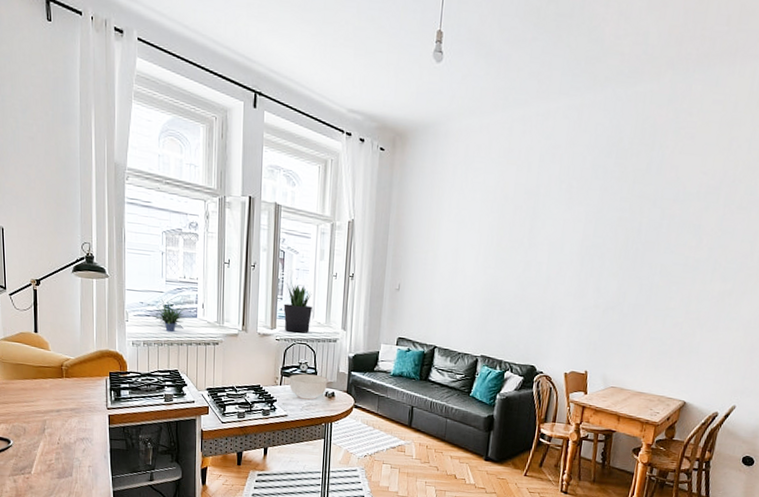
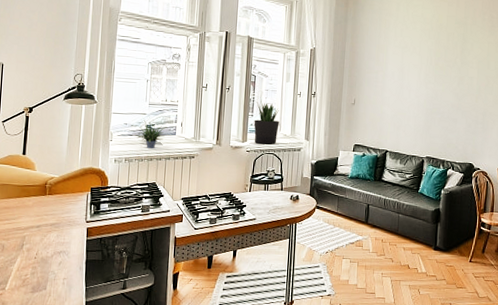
bowl: present [289,373,328,400] -> none [257,180,293,204]

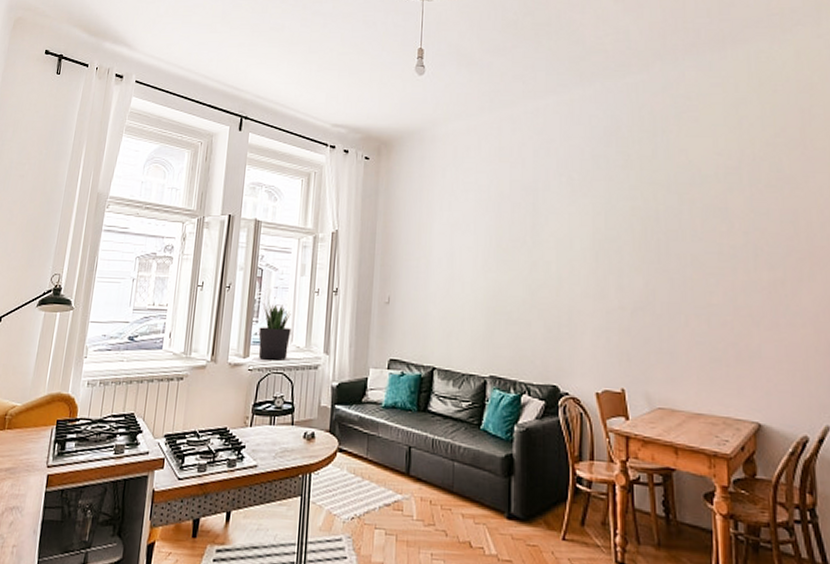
potted plant: present [134,120,168,149] -> none [113,330,153,368]

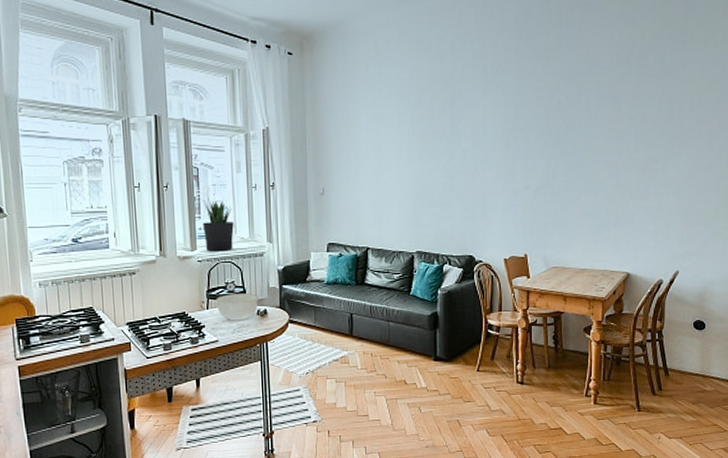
bowl: none [261,410,307,444] -> present [216,293,259,321]

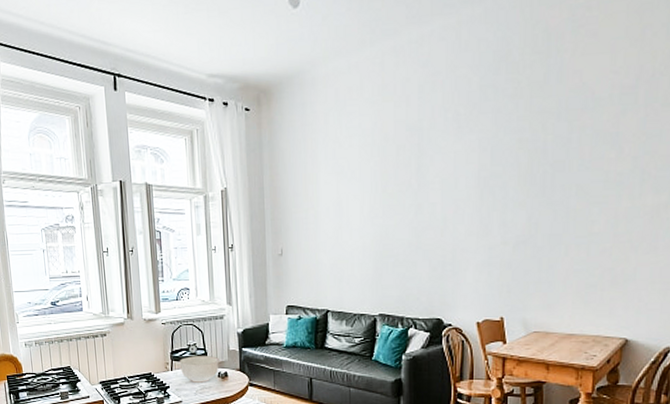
planter: present [202,198,234,252] -> none [165,261,195,315]

